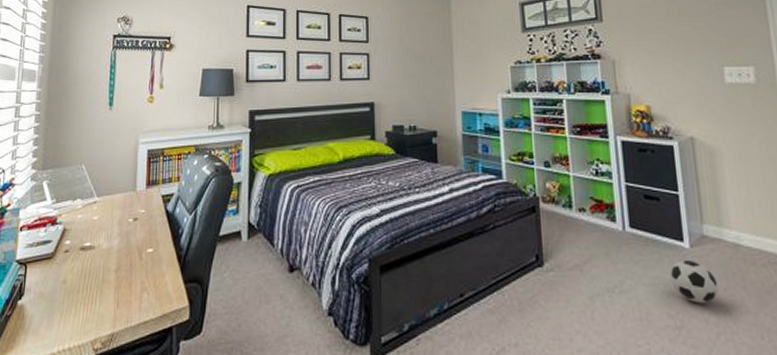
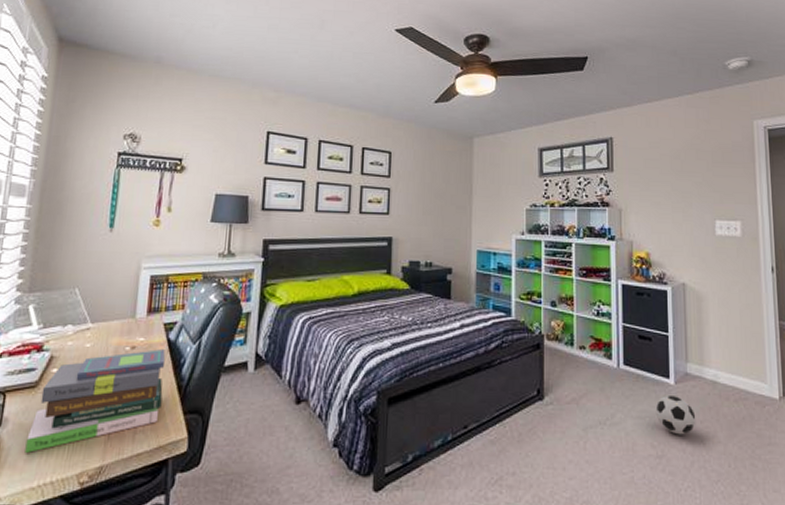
books: none [45,221,164,320] -> present [25,349,165,453]

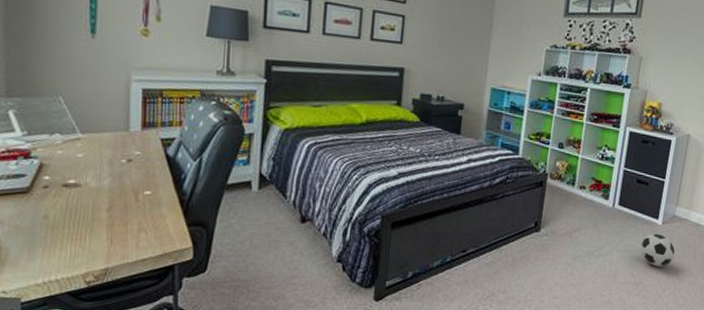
books: present [25,349,165,453] -> none [25,164,164,253]

